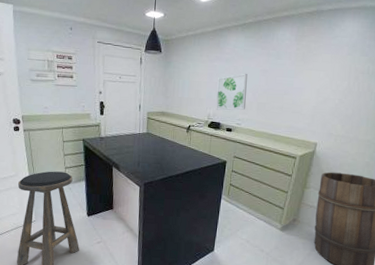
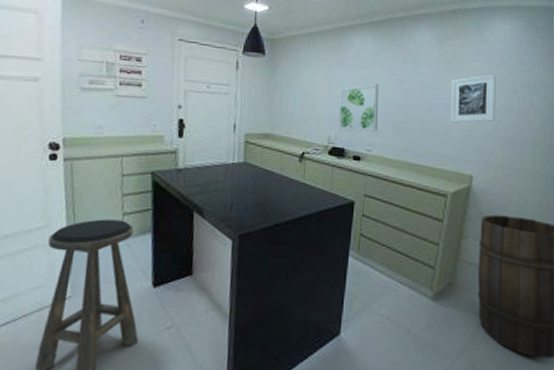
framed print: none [303,64,342,103] -> present [451,74,496,123]

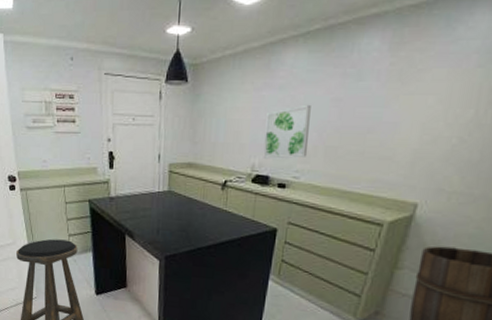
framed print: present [451,74,496,123] -> none [397,82,466,145]

